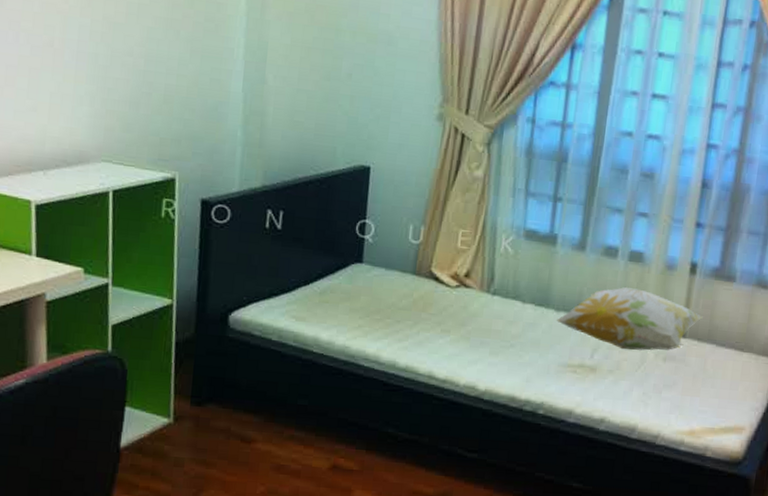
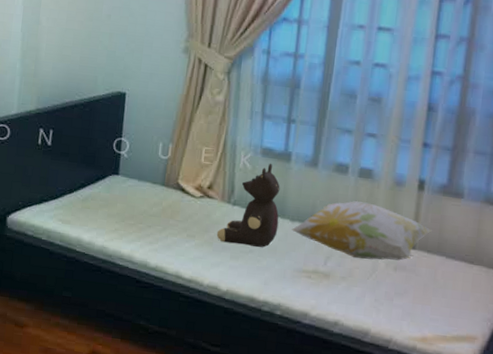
teddy bear: none [474,246,545,341] -> present [216,163,280,247]

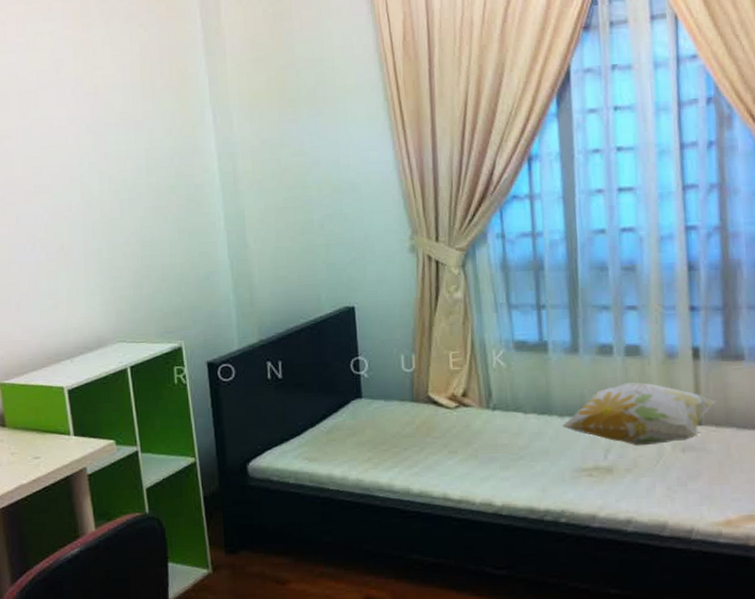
teddy bear: present [216,163,280,247] -> none [480,357,547,453]

